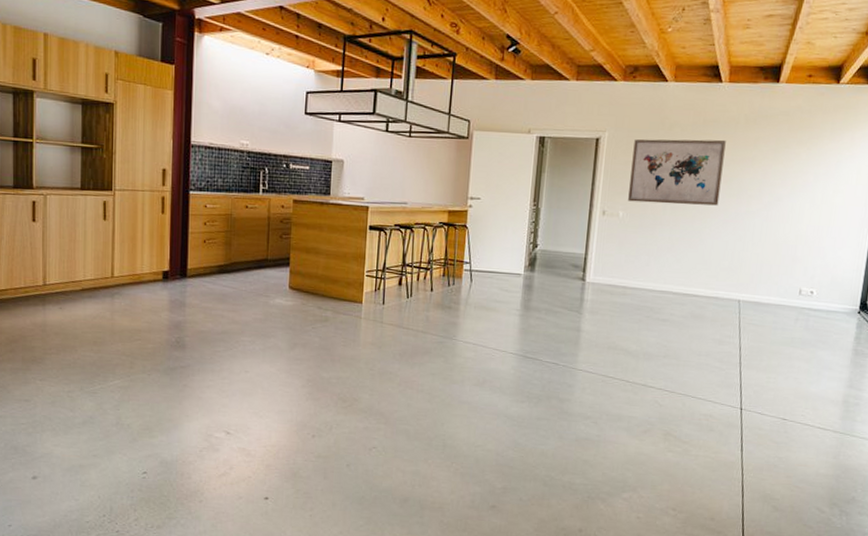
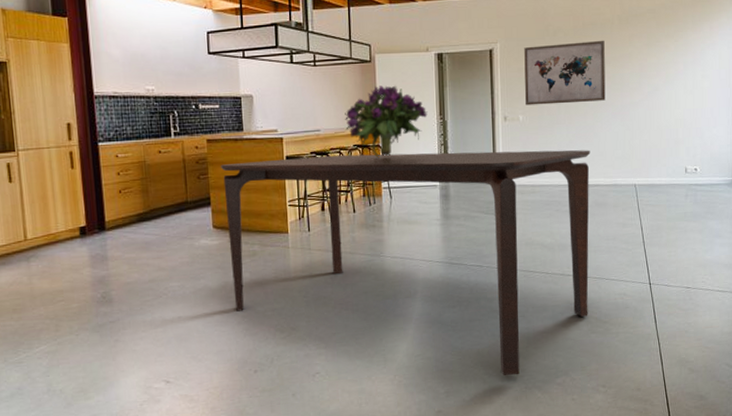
dining table: none [301,226,694,483] -> present [220,150,591,376]
bouquet: none [433,164,521,238] -> present [345,85,428,157]

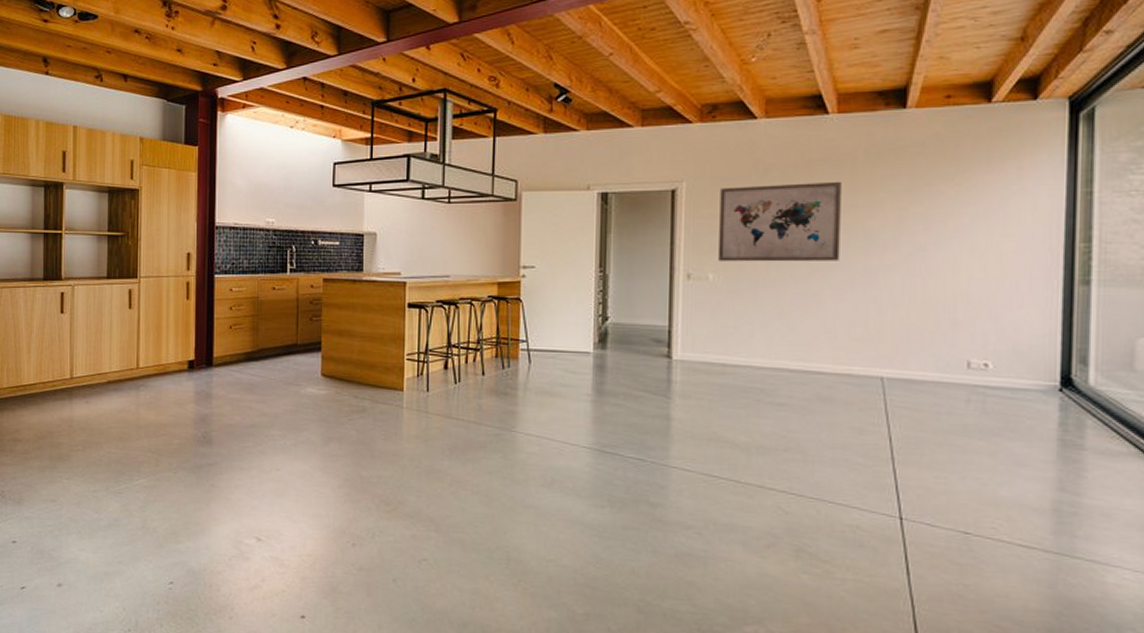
dining table: present [220,150,591,376] -> none [334,305,813,611]
bouquet: present [345,85,428,157] -> none [480,228,584,313]

